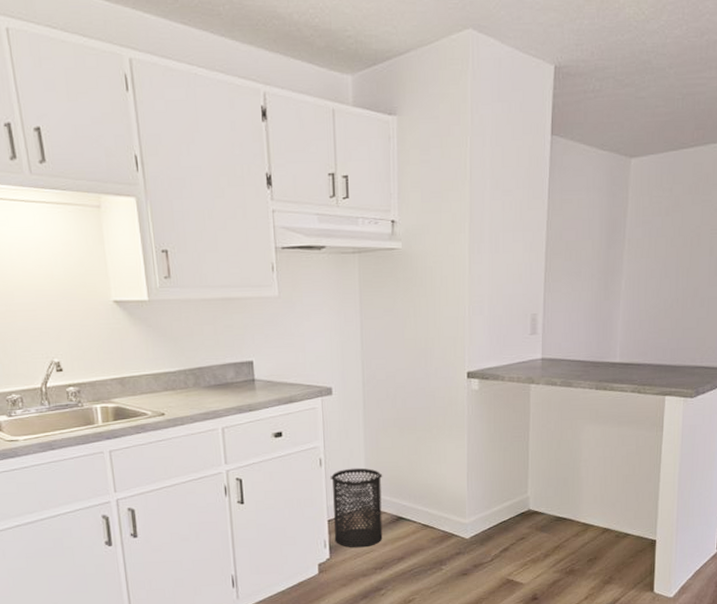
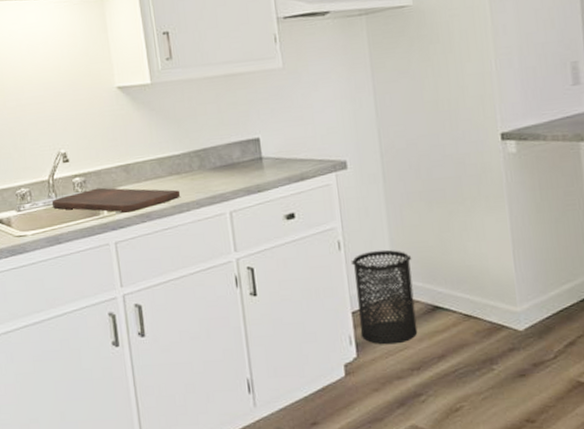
cutting board: none [45,398,176,423] -> present [52,187,181,213]

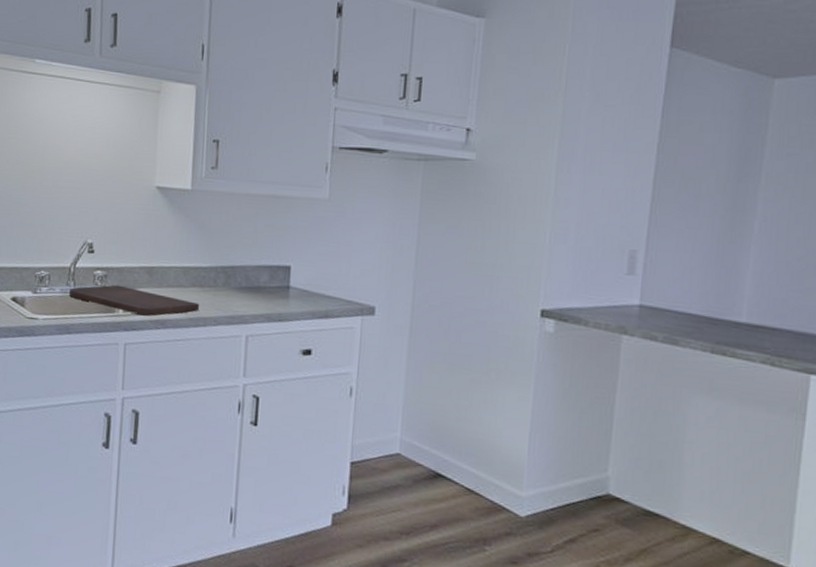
trash can: present [351,249,418,345] -> none [355,404,424,504]

